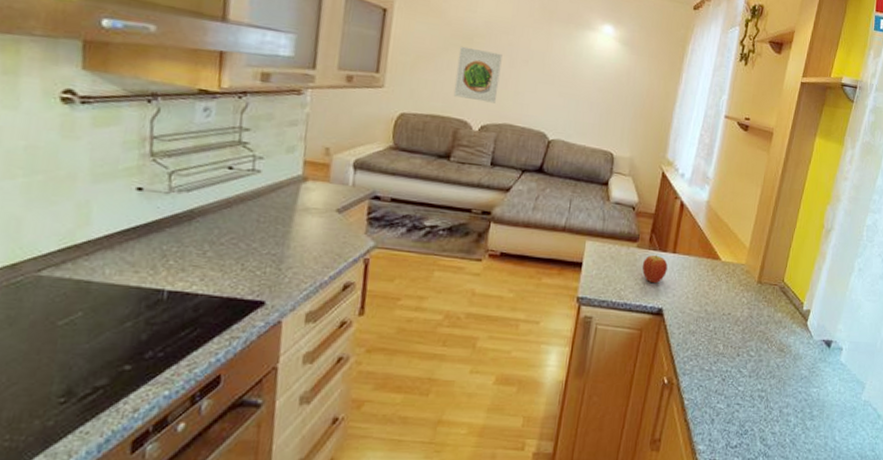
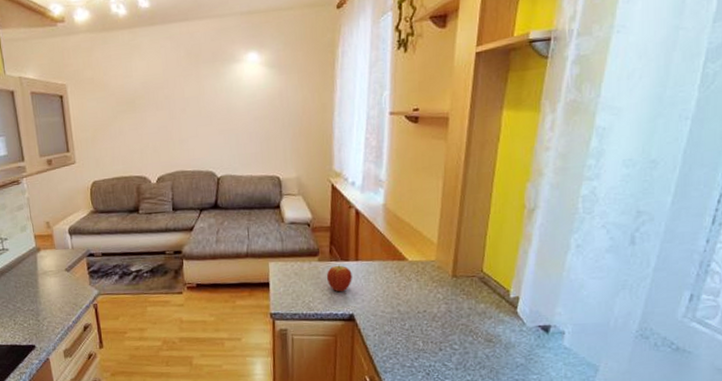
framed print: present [453,46,502,103] -> none [125,108,166,157]

